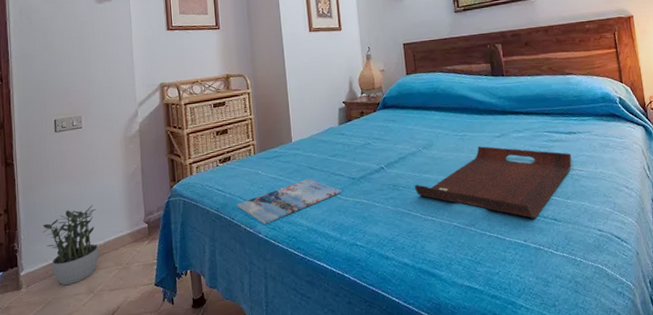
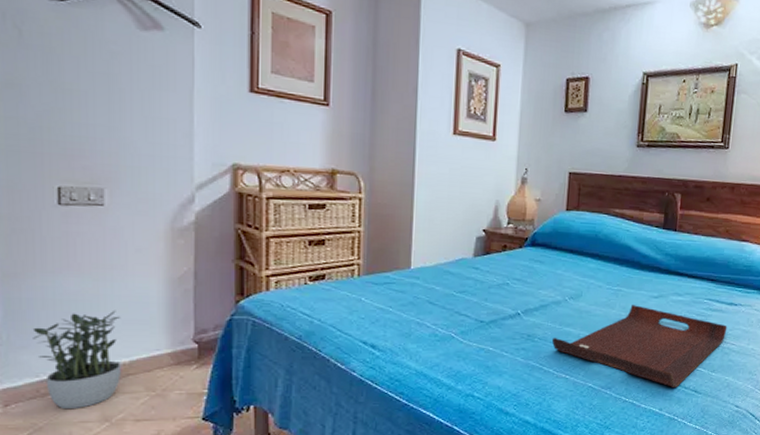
magazine: present [237,178,342,224] -> none [327,314,466,362]

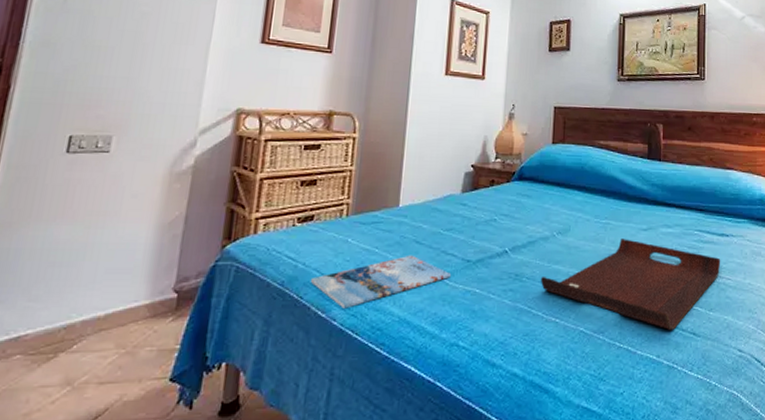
potted plant: present [32,310,121,410] -> none [12,258,105,372]
magazine: none [327,314,466,362] -> present [310,255,452,309]

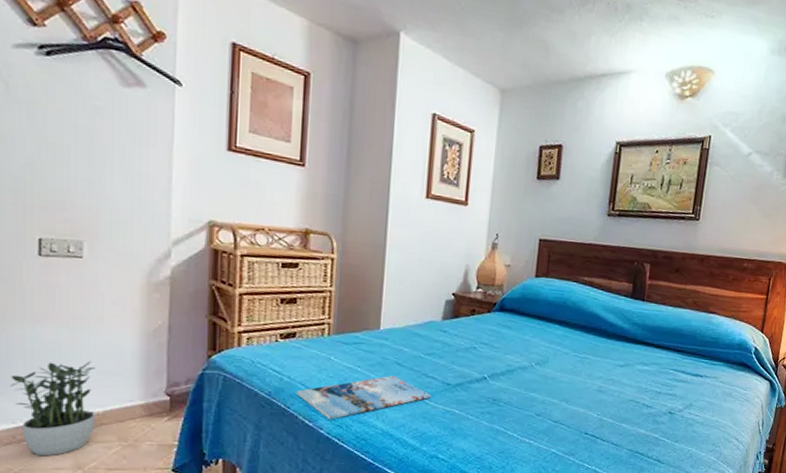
potted plant: none [12,258,105,372] -> present [10,360,97,457]
serving tray: present [540,239,721,330] -> none [516,373,692,456]

